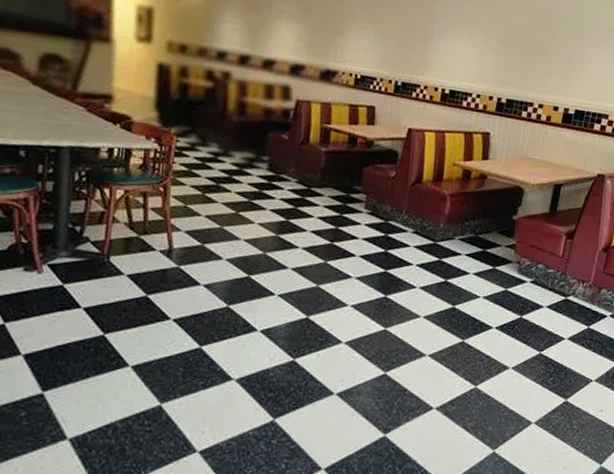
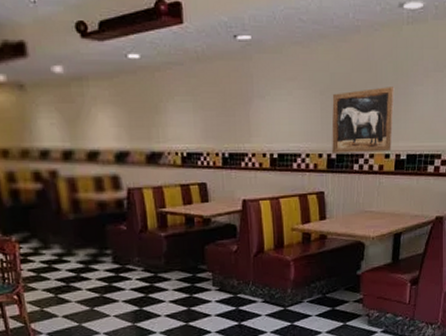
wall art: none [503,43,570,104] -> present [332,87,395,153]

